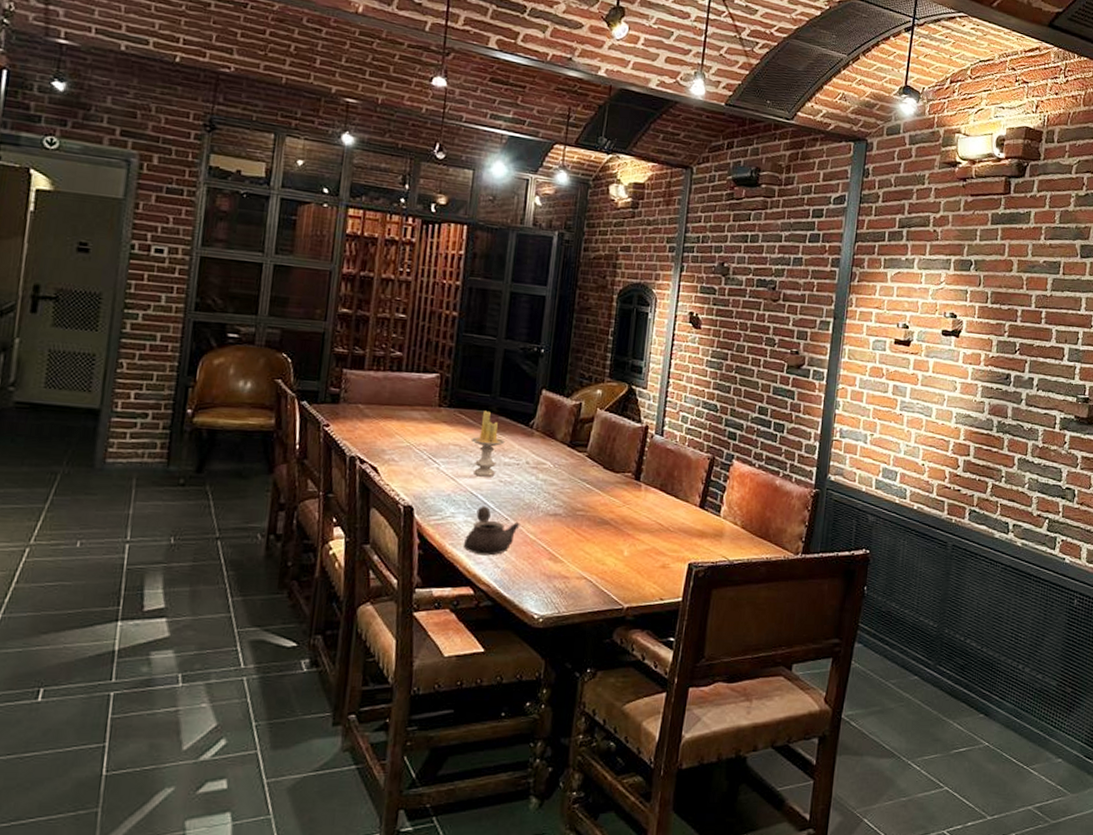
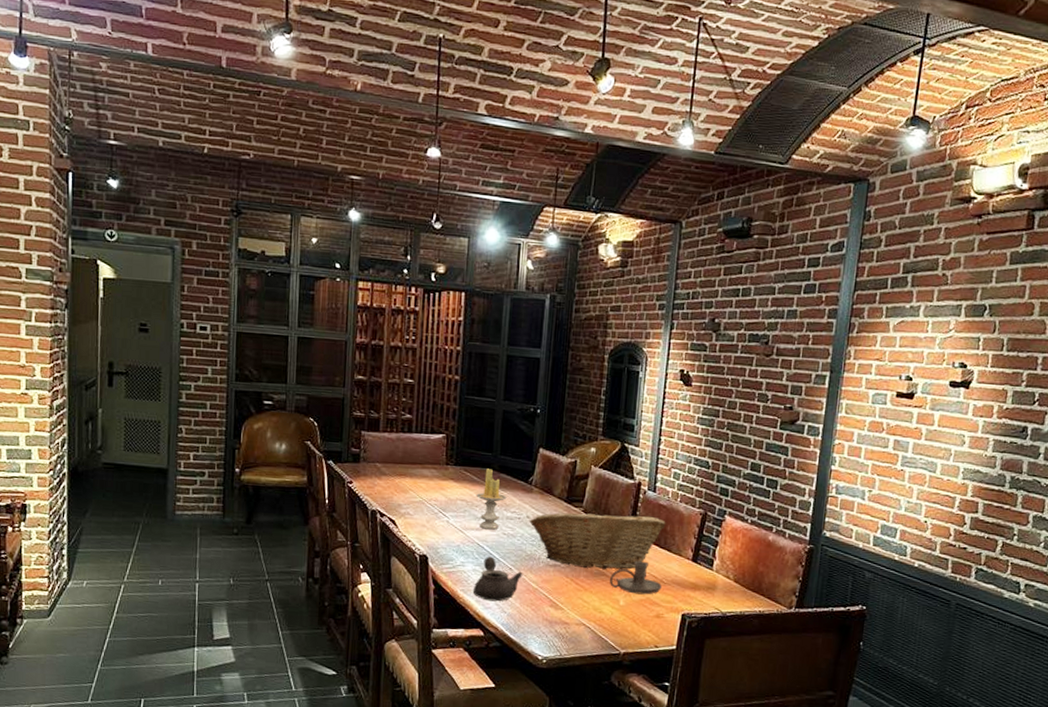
fruit basket: none [529,455,673,518] -> present [529,510,666,569]
candle holder: none [614,508,668,544] -> present [610,560,662,595]

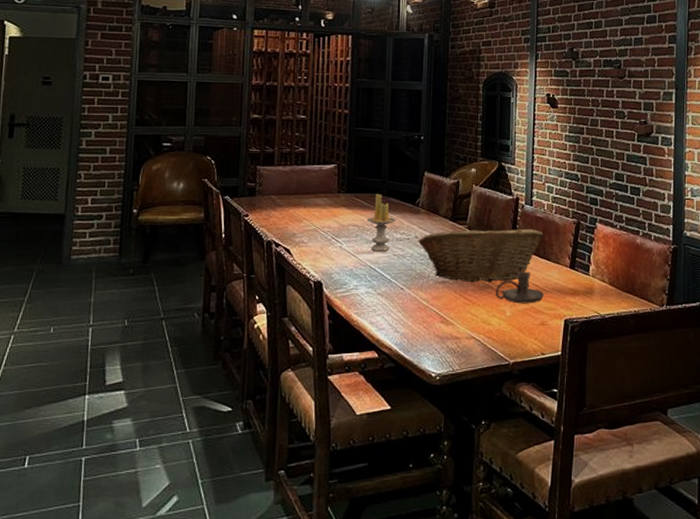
teapot: present [472,556,523,602] -> none [366,278,414,322]

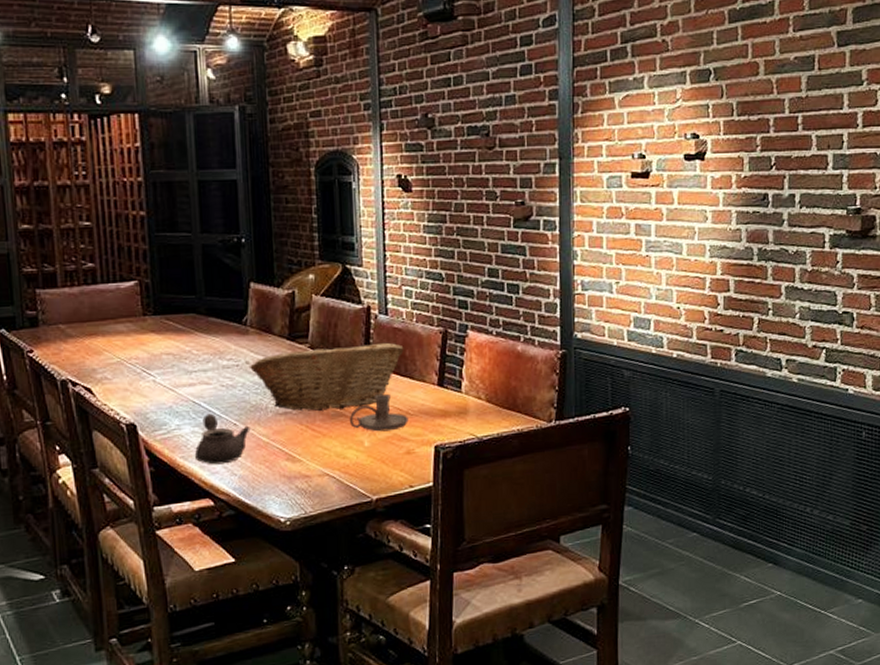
candle: present [366,194,396,252] -> none [183,313,220,384]
teapot: none [366,278,414,322] -> present [194,413,250,465]

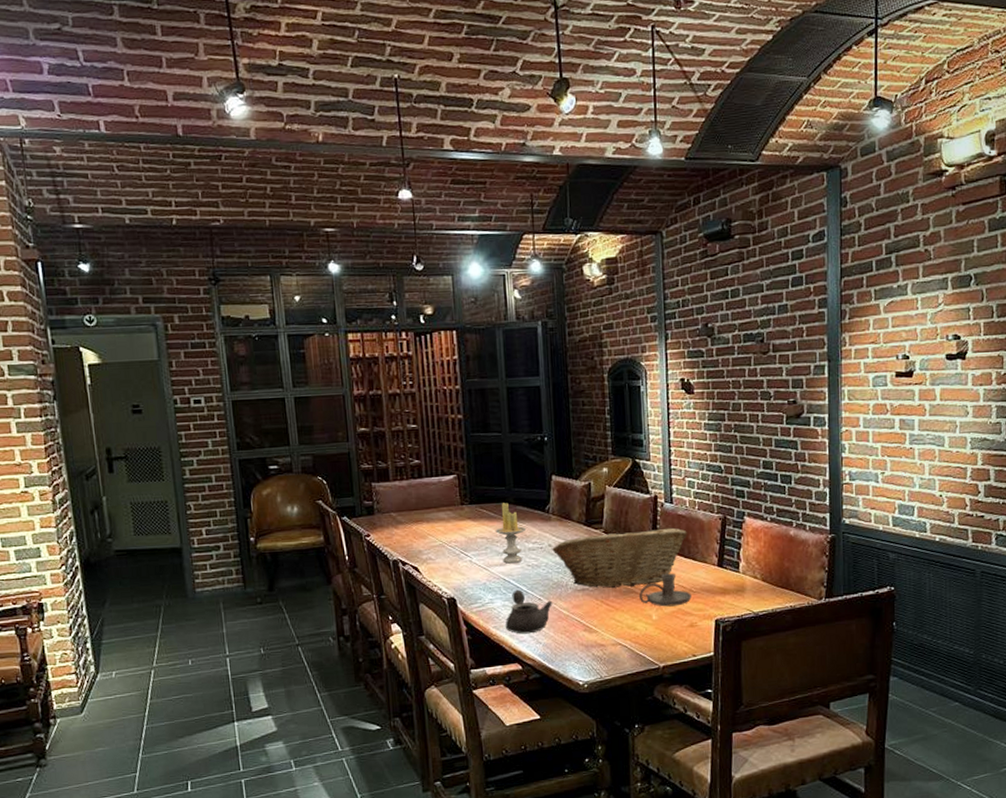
candle: none [183,313,220,384] -> present [495,503,527,564]

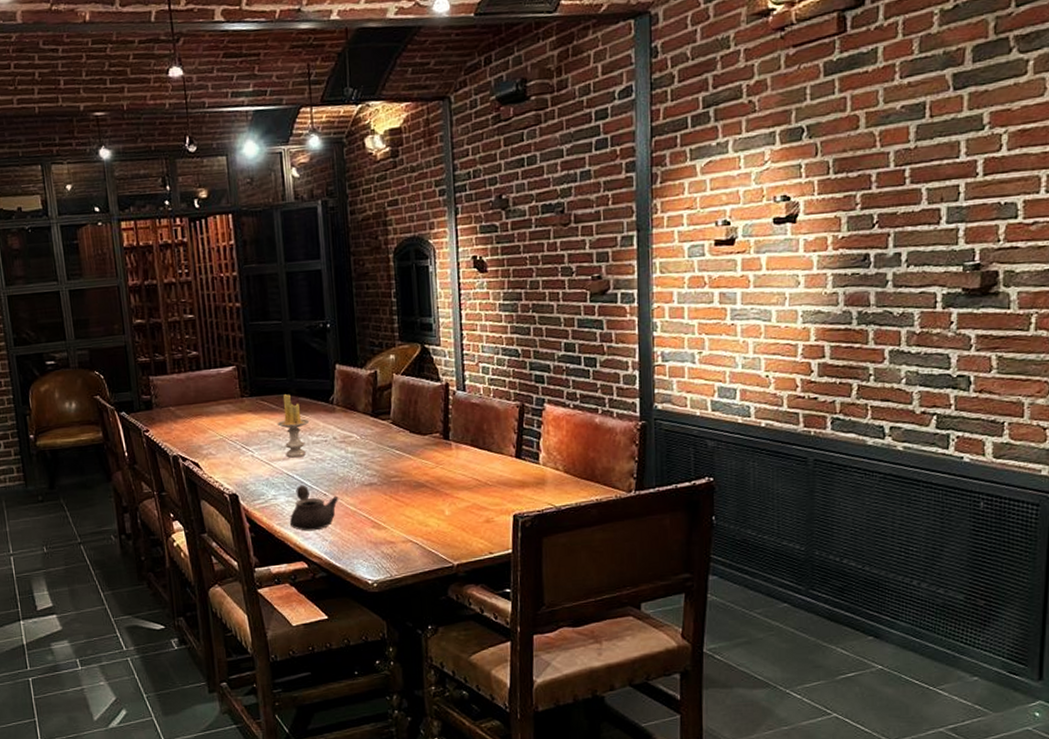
fruit basket: present [552,527,687,588] -> none [337,417,482,482]
candle holder: present [639,573,692,607] -> none [431,465,487,502]

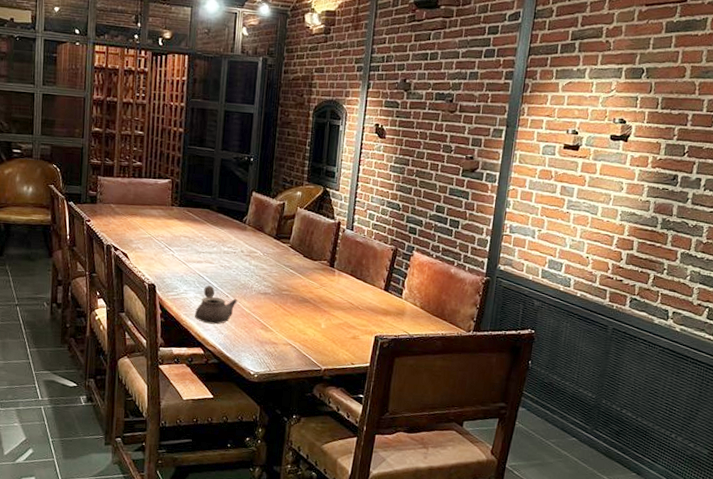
candle: present [277,394,310,458] -> none [197,209,224,263]

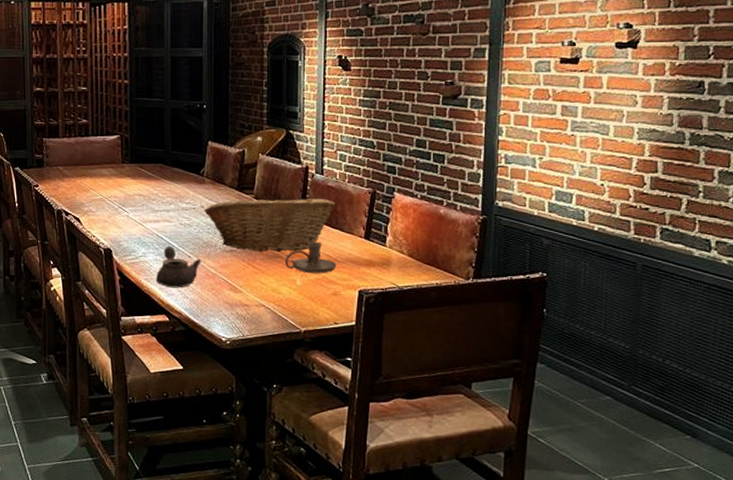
fruit basket: none [244,246,362,297] -> present [204,196,336,252]
candle holder: none [313,289,358,320] -> present [286,241,337,274]

